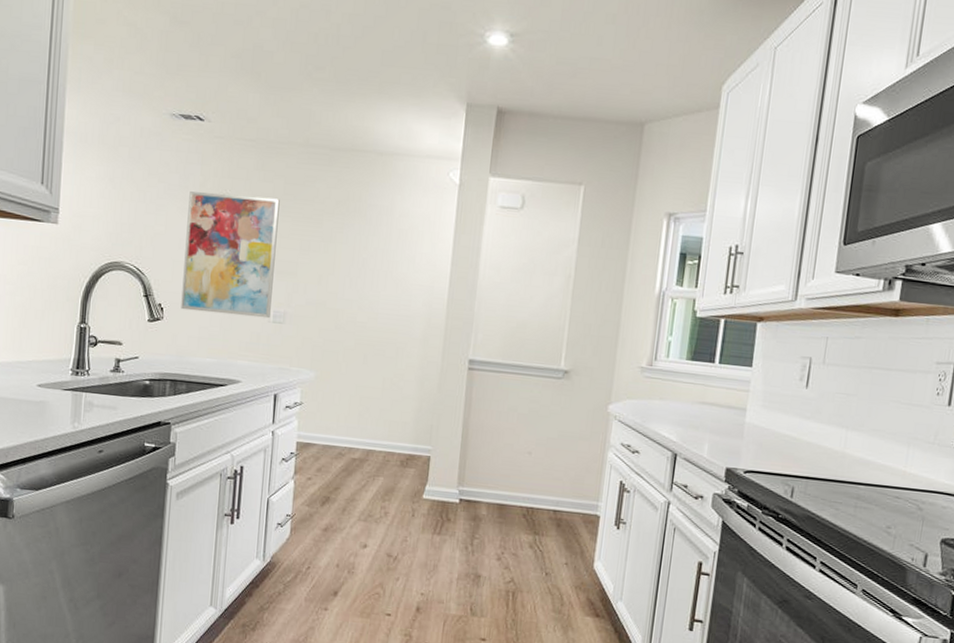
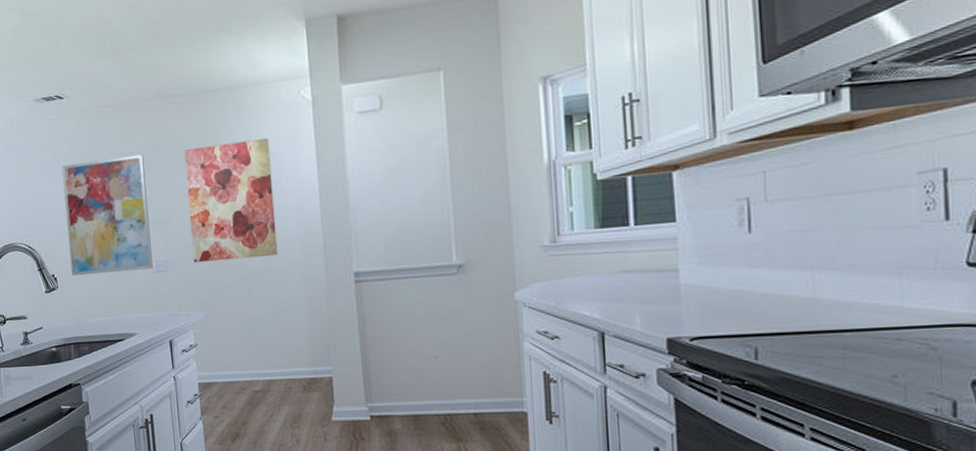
wall art: none [313,203,411,329] -> present [184,138,278,263]

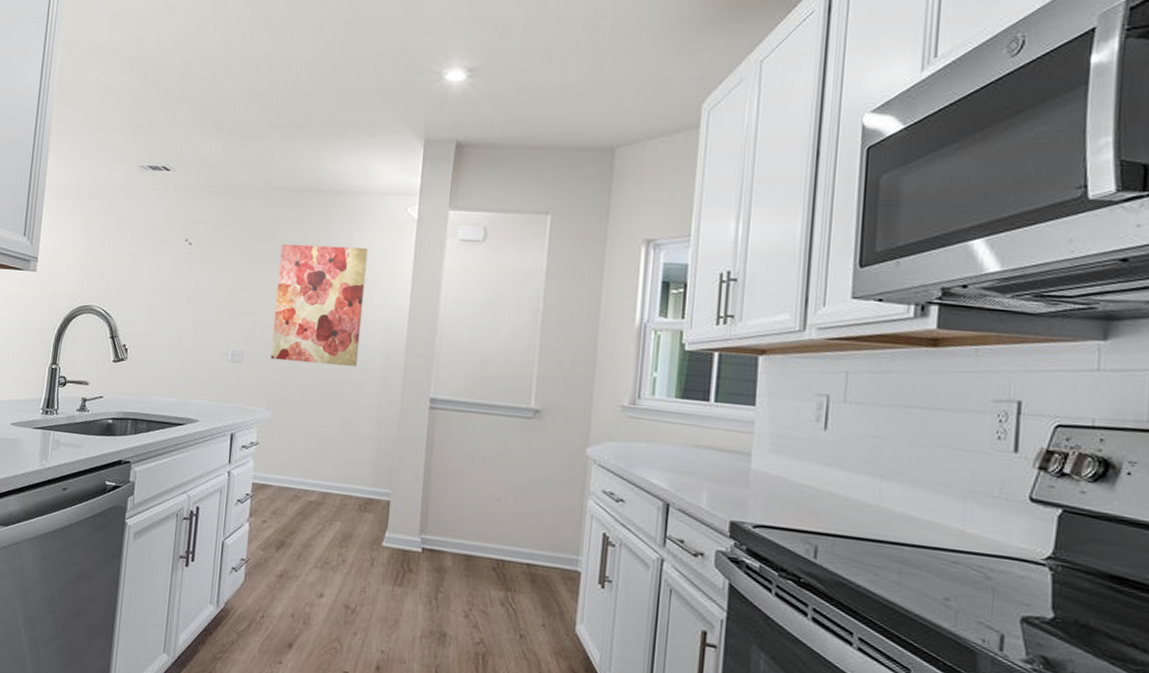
wall art: present [62,154,153,276] -> none [143,237,240,358]

